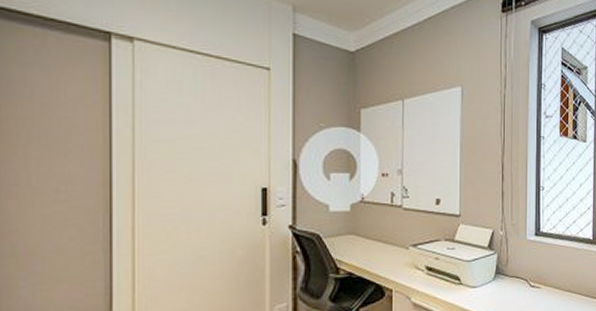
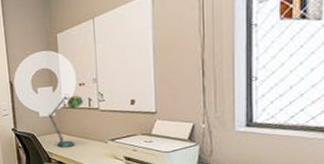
desk lamp: none [341,184,386,255] -> present [48,93,84,148]

